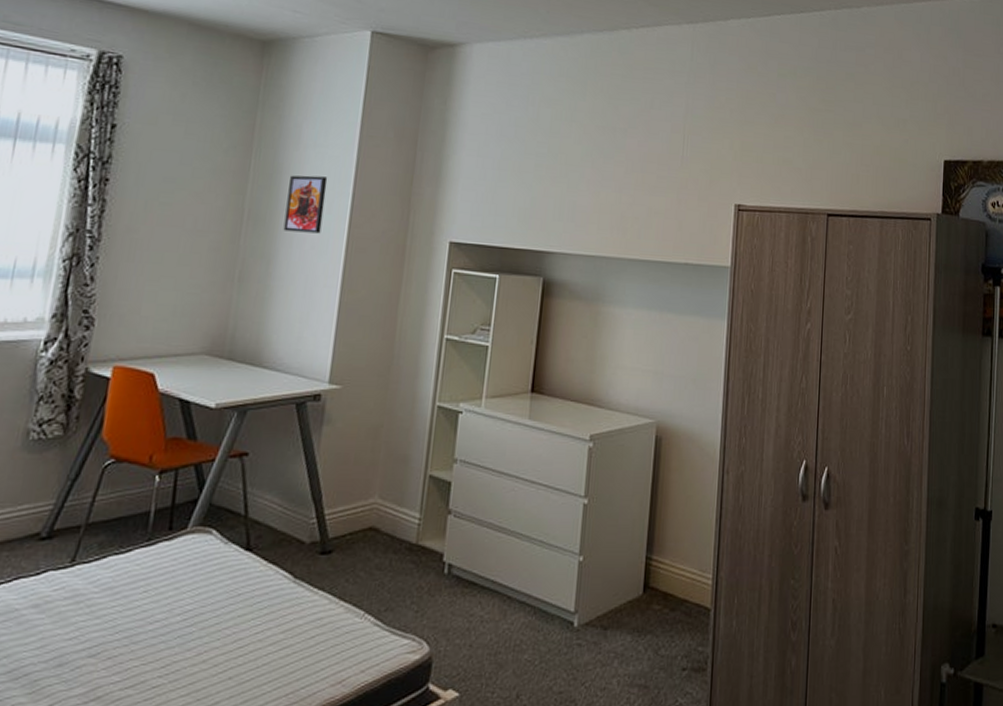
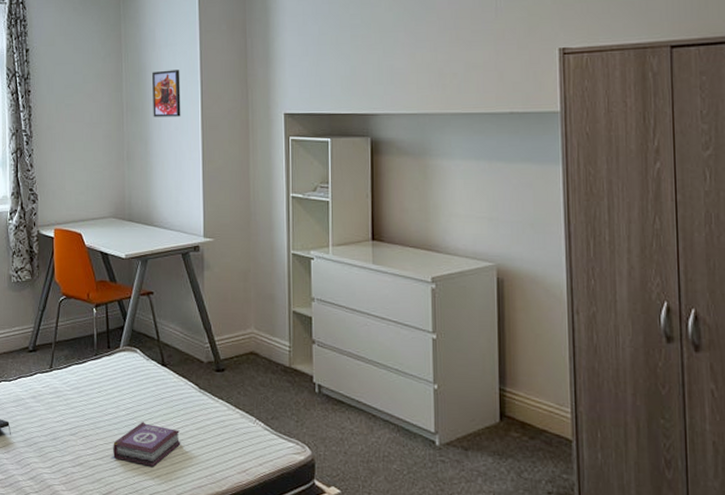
book: none [152,628,258,690] -> present [113,422,181,467]

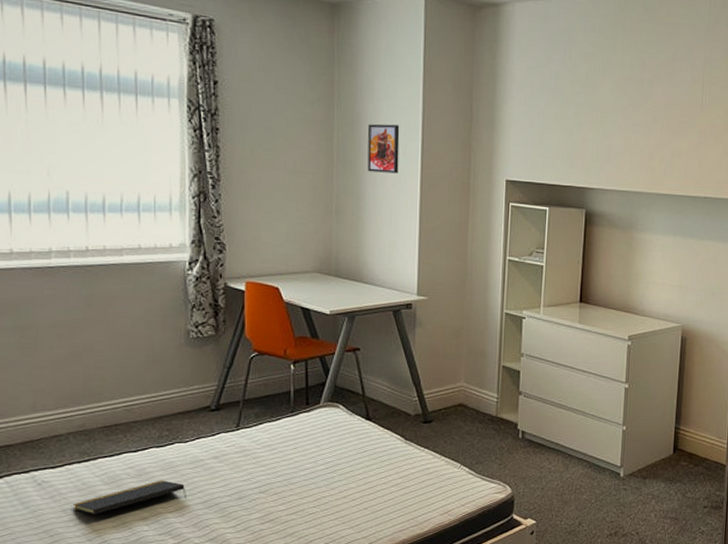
book: present [113,422,181,467] -> none [309,474,383,516]

